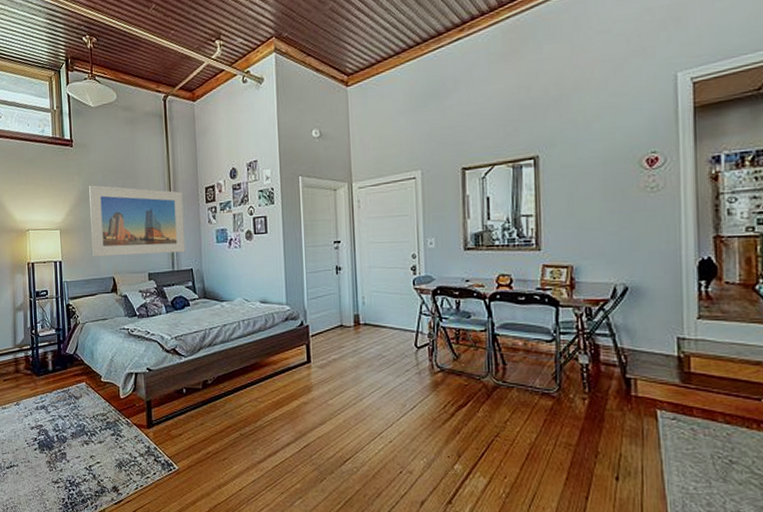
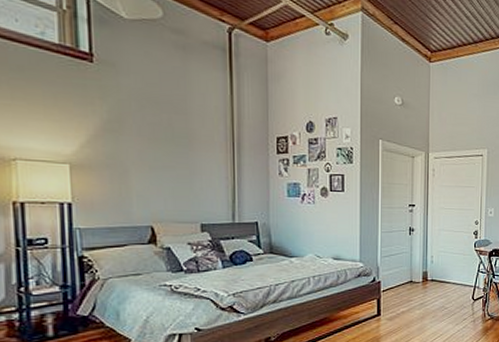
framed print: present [89,185,186,257] -> none [118,114,250,204]

